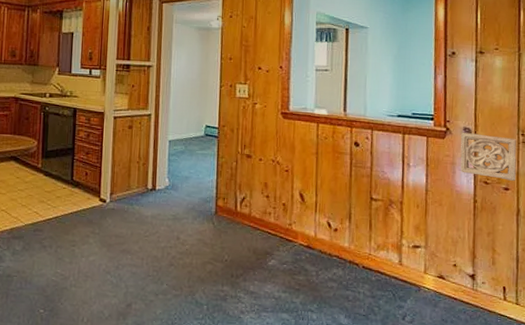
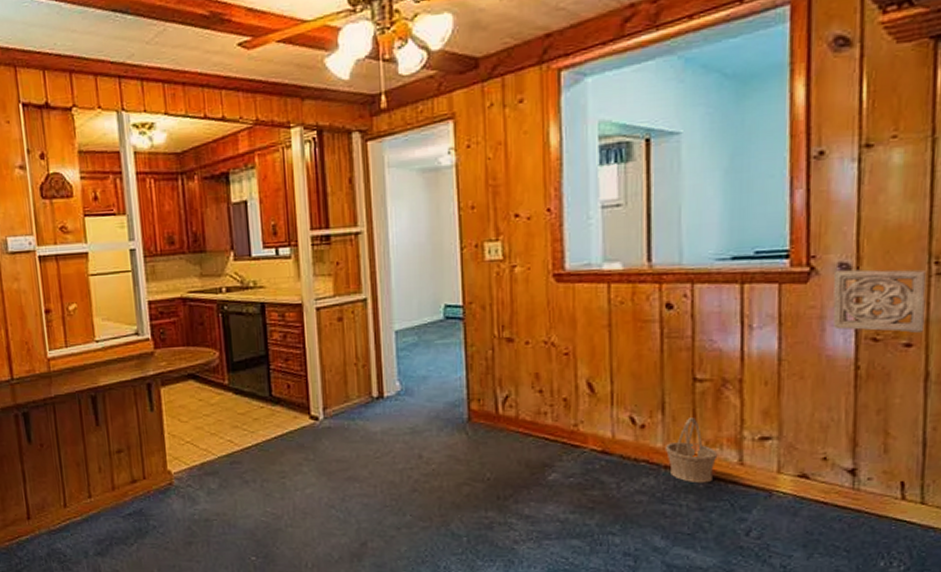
basket: none [350,227,386,277] -> present [664,418,718,484]

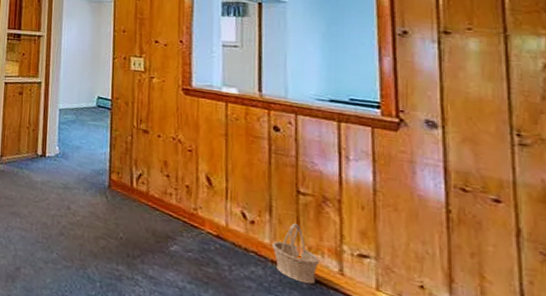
wall ornament: present [832,269,927,333] -> none [422,126,512,192]

